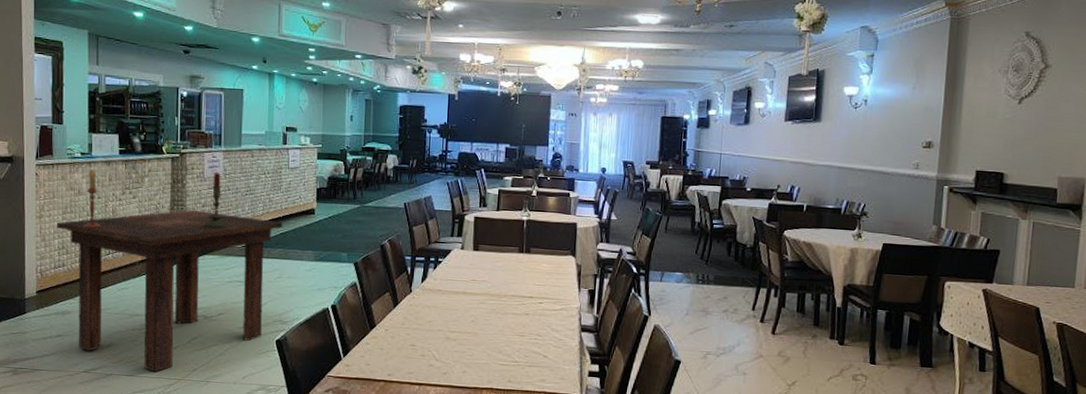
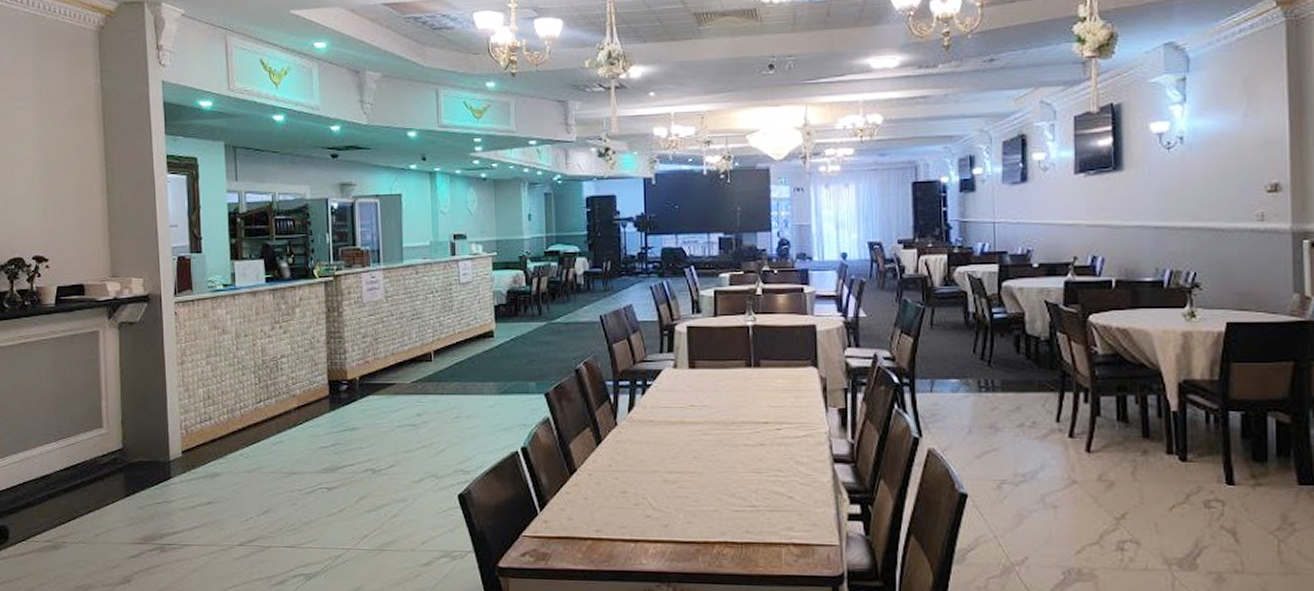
dining table: present [57,209,283,373] -> none [201,342,458,542]
candlestick: present [83,169,101,229] -> none [230,302,250,374]
candle: present [204,171,228,229] -> none [366,294,394,363]

